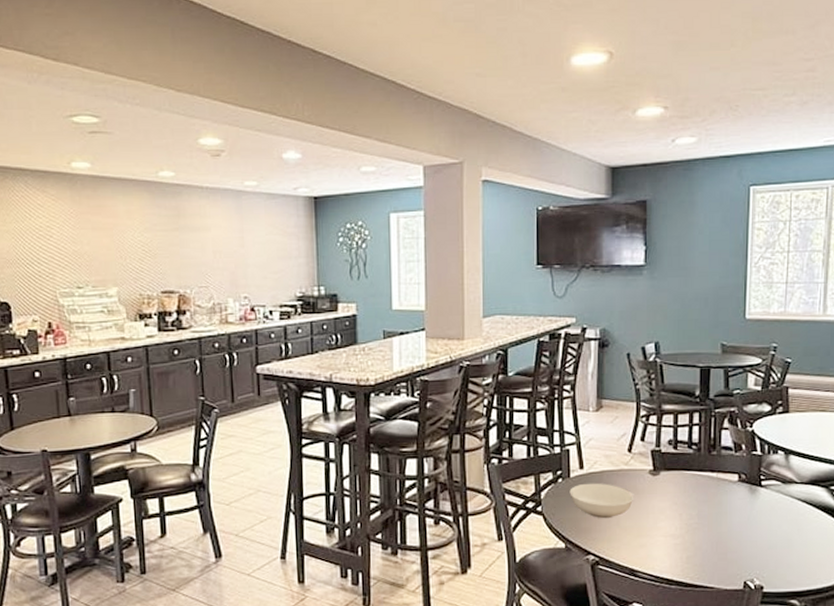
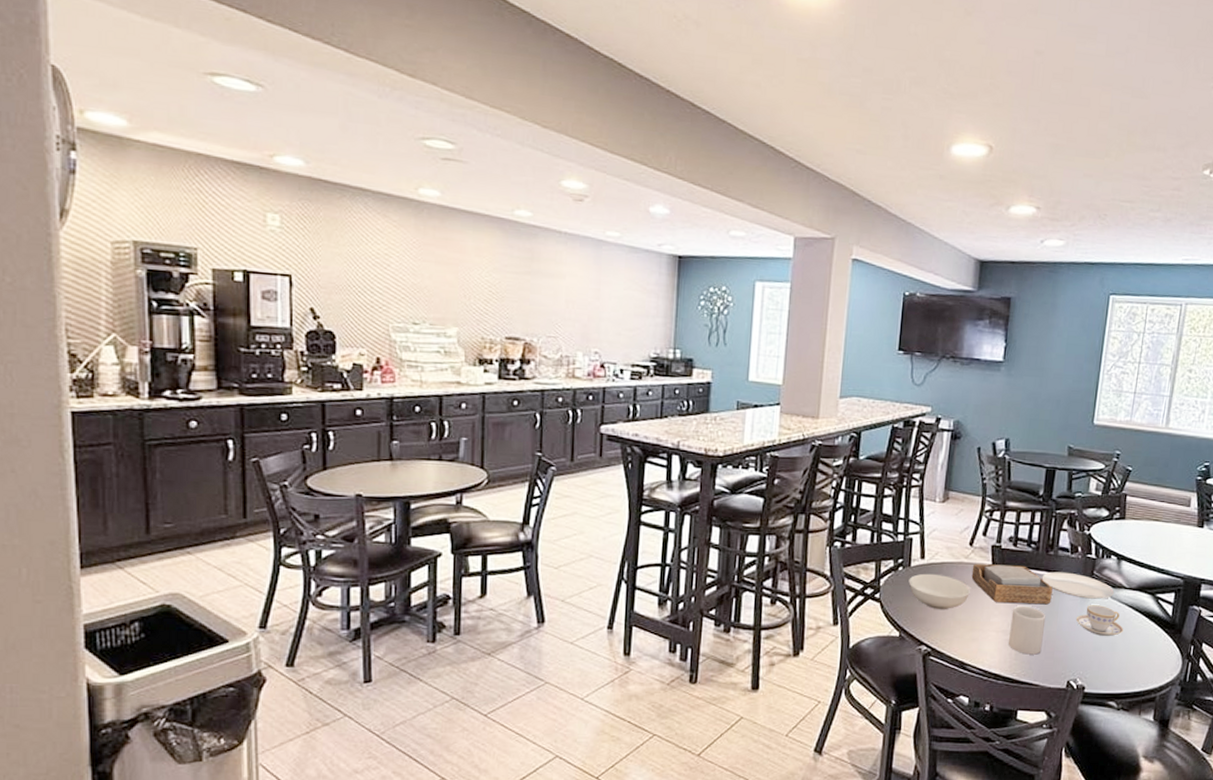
napkin holder: none [633,468,719,508] -> present [971,564,1053,605]
mug: none [679,508,715,558] -> present [1009,605,1046,655]
plate: none [706,471,784,497] -> present [1041,572,1114,599]
teacup: none [746,502,799,533] -> present [1075,605,1124,636]

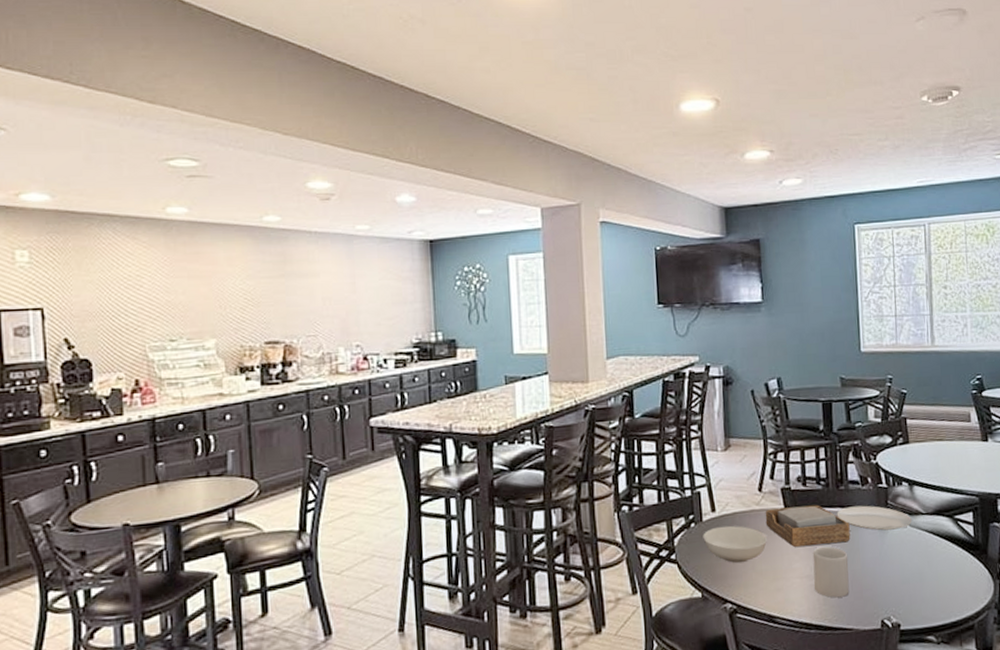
teacup: present [1075,605,1124,636] -> none [878,535,929,568]

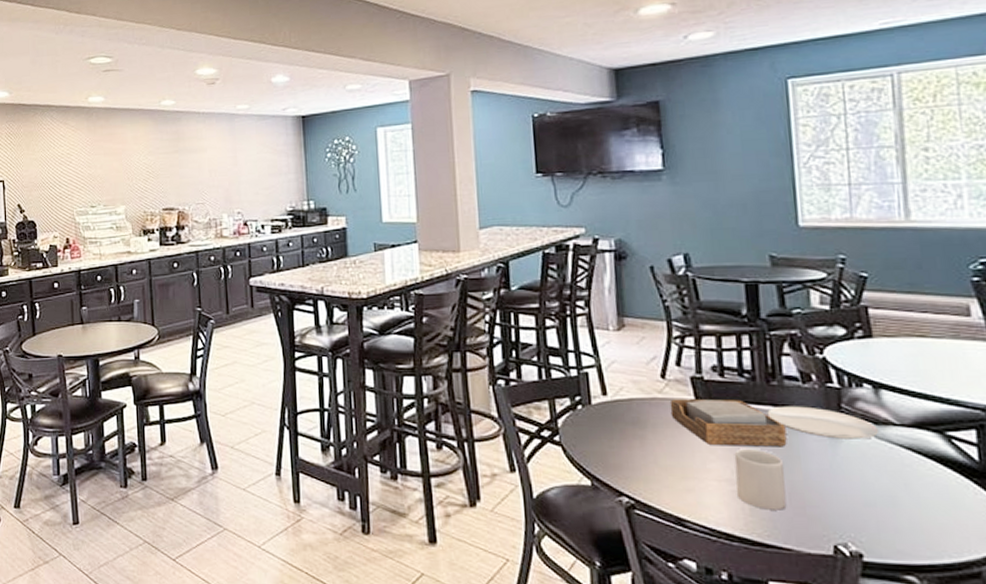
bowl: present [703,525,768,564] -> none [592,412,674,455]

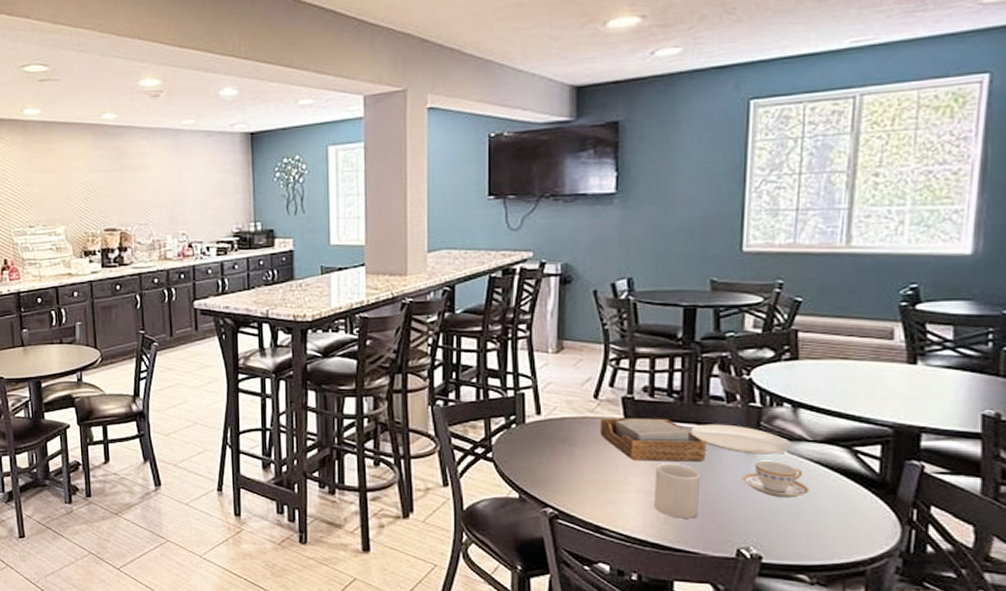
teacup: none [828,447,906,487] -> present [741,461,810,497]

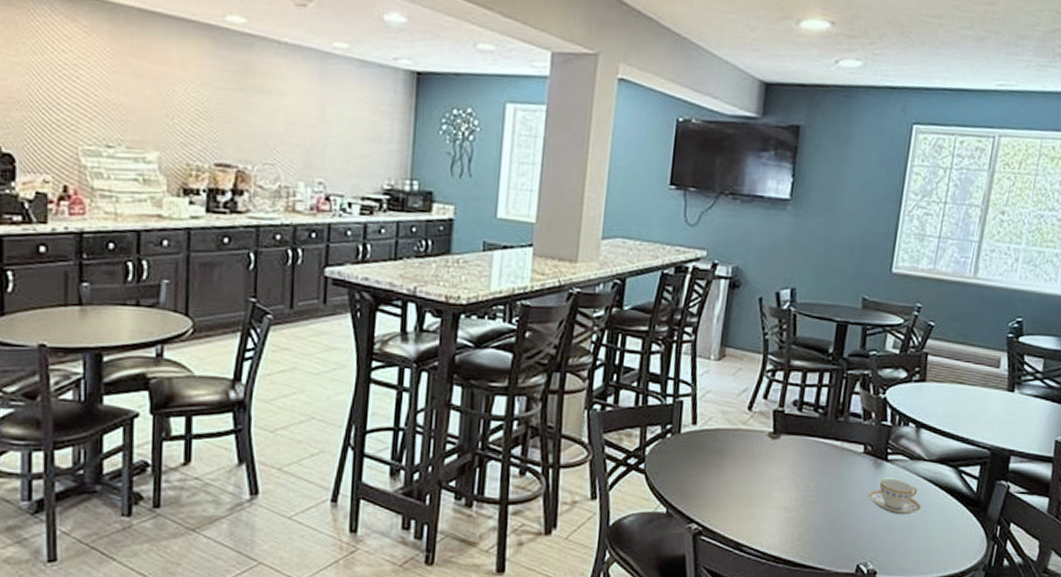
napkin holder: present [600,418,706,462] -> none [749,431,842,478]
mug: present [655,463,701,519] -> none [791,478,834,535]
plate: present [690,424,791,454] -> none [829,440,911,473]

